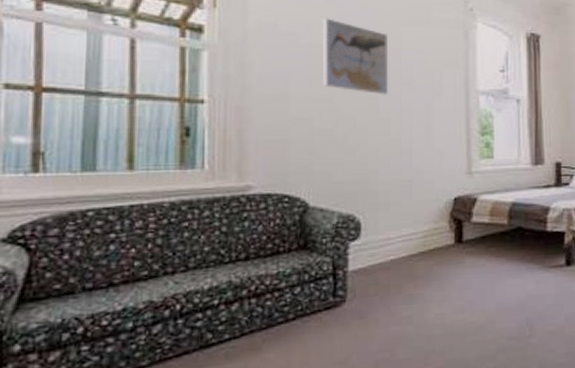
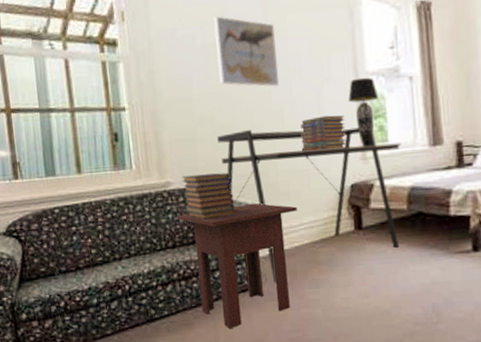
side table: none [255,212,396,353] -> present [177,203,297,329]
book stack: none [266,179,328,229] -> present [182,172,237,220]
desk: none [314,136,506,300] -> present [217,127,402,284]
book stack: none [406,128,453,163] -> present [300,115,347,152]
table lamp: none [458,95,488,162] -> present [348,77,379,147]

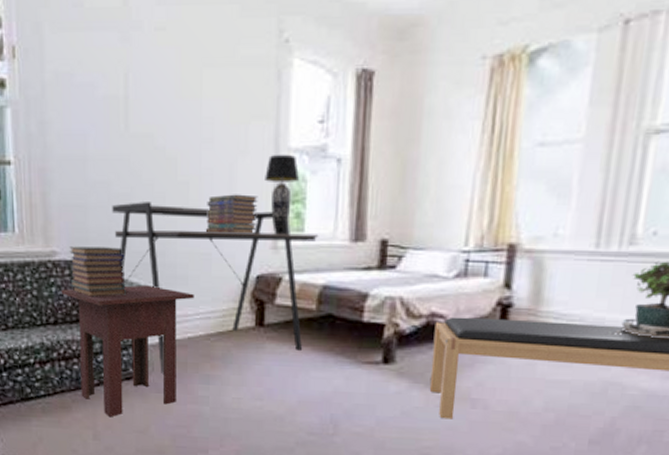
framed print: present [213,16,280,87] -> none [118,63,188,155]

